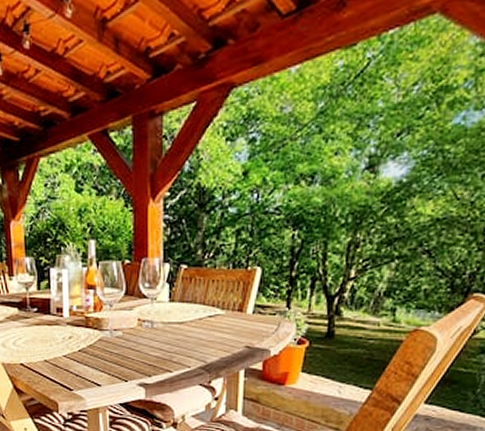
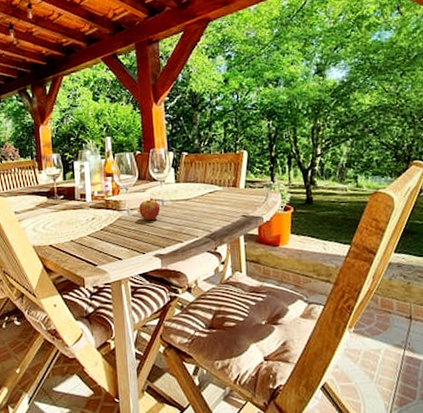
fruit: none [124,319,149,345] -> present [139,199,161,221]

